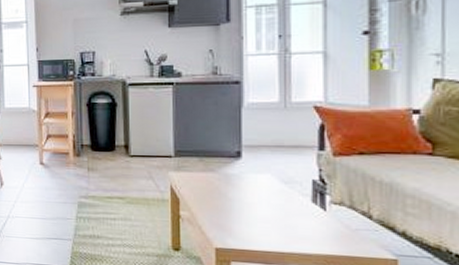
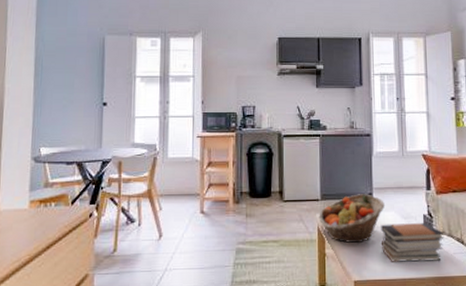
fruit basket: none [172,152,259,208] -> present [319,194,386,244]
book stack: none [251,188,342,237] -> present [380,223,444,262]

